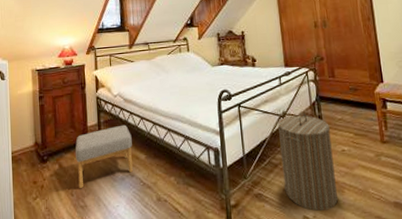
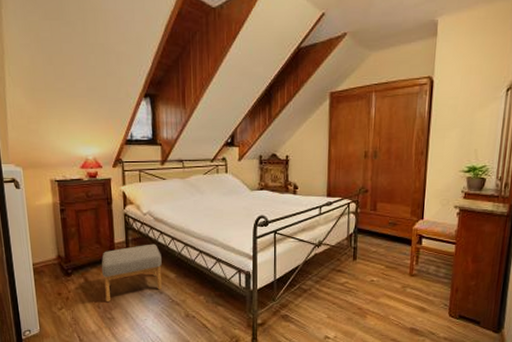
laundry hamper: present [278,112,338,211] -> none [311,243,363,332]

